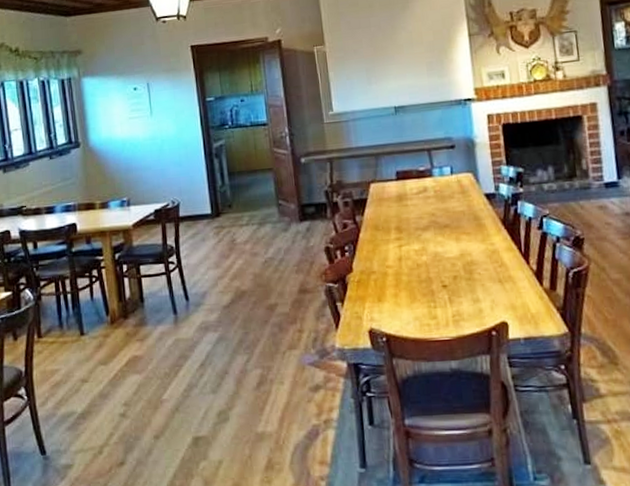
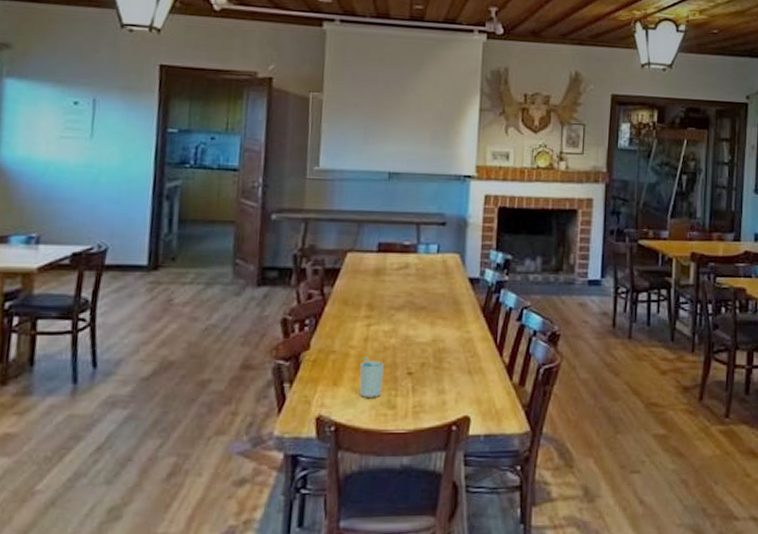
cup: none [399,274,422,311] -> present [359,356,385,397]

